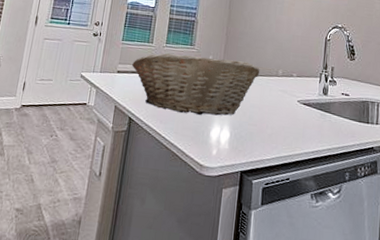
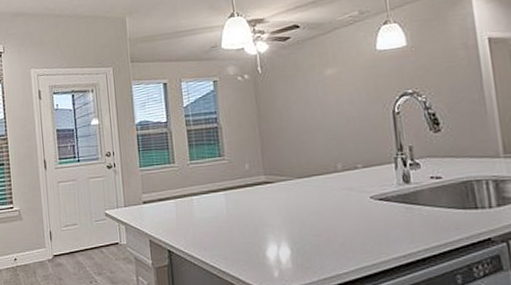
fruit basket: present [132,53,260,116] -> none [157,162,313,235]

